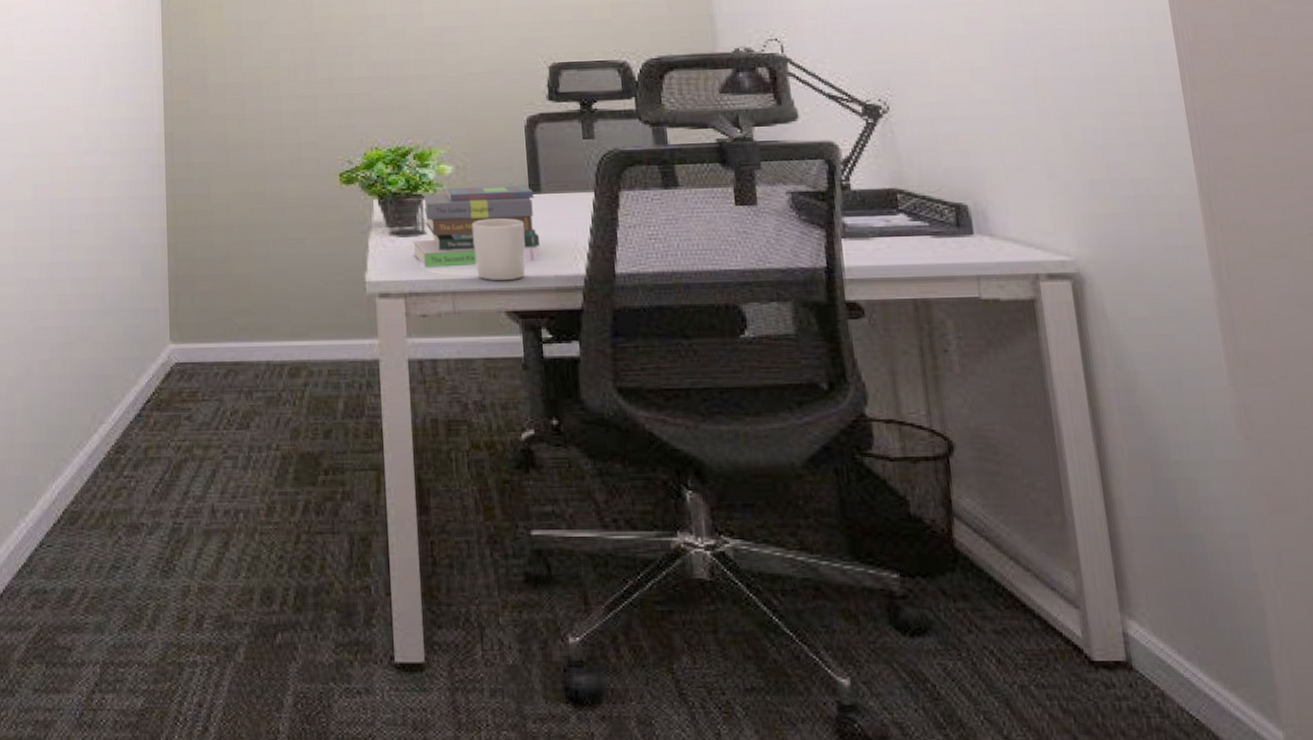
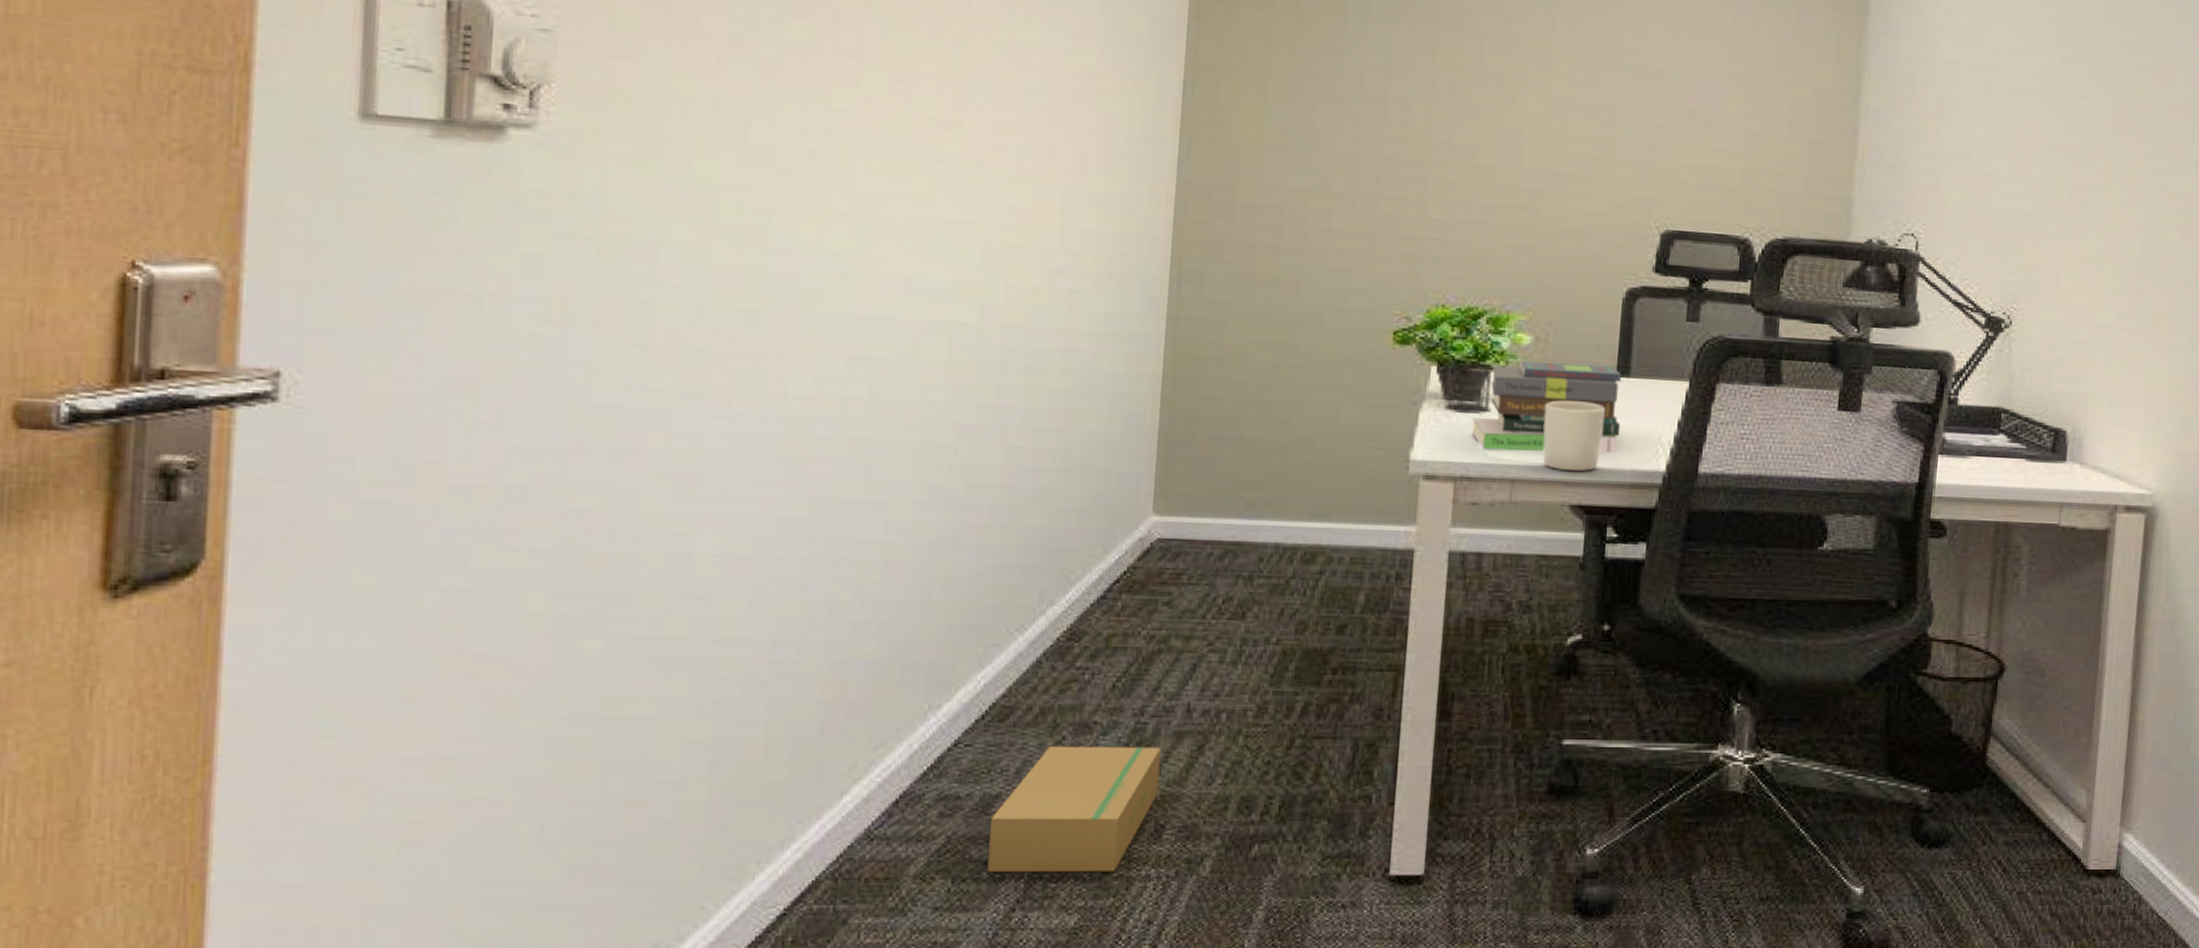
box: none [71,544,196,659] -> present [988,745,1162,873]

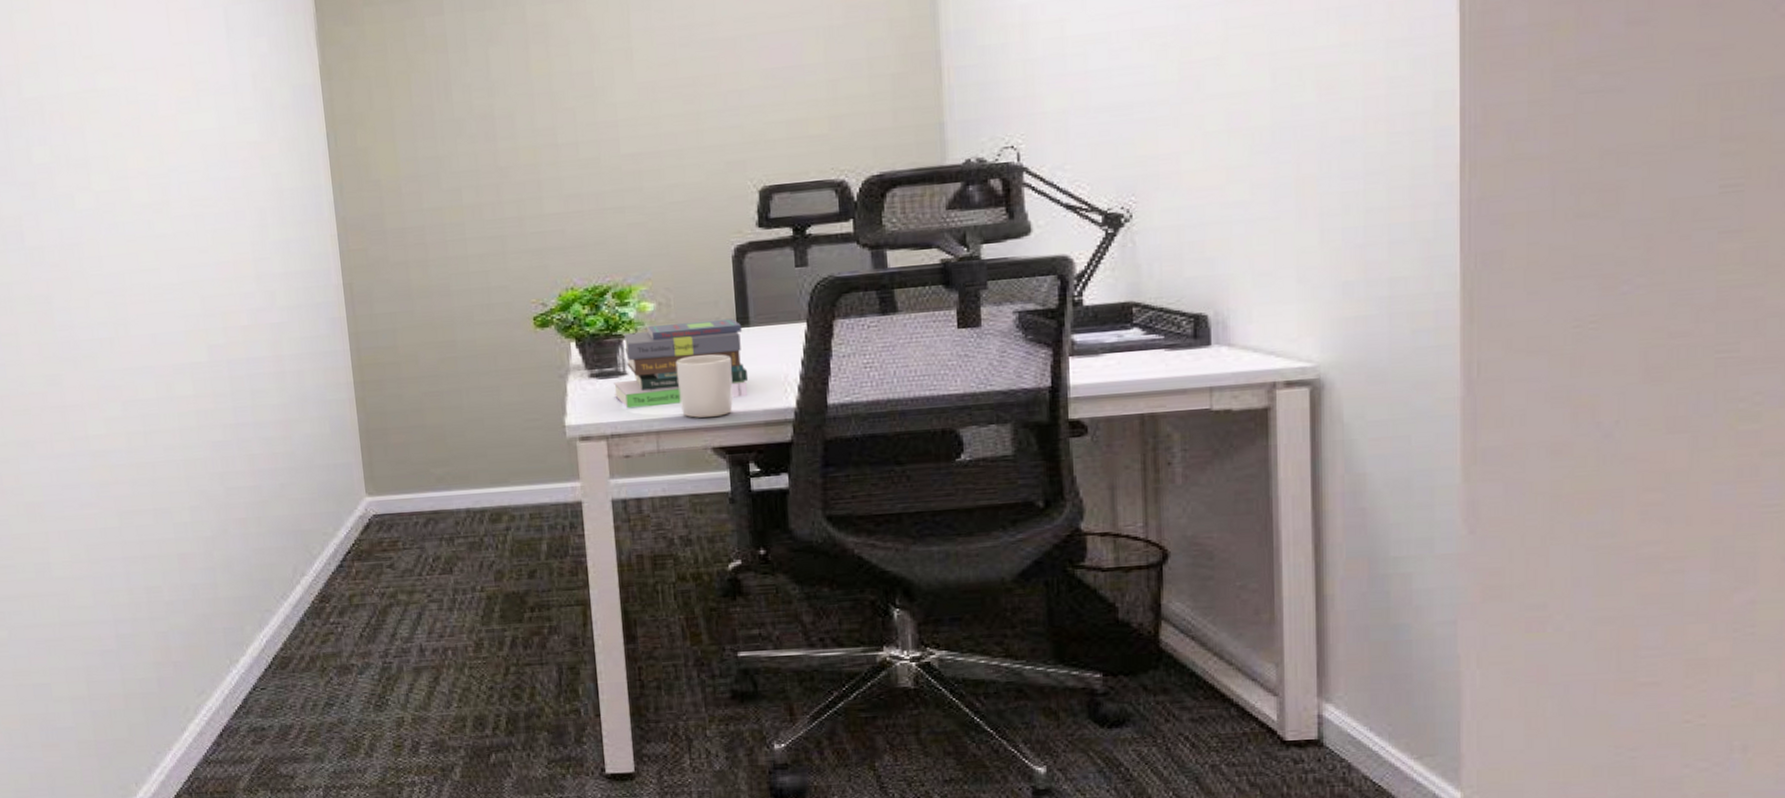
box: present [988,745,1162,873] -> none [290,680,410,785]

